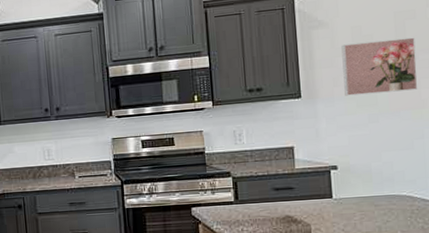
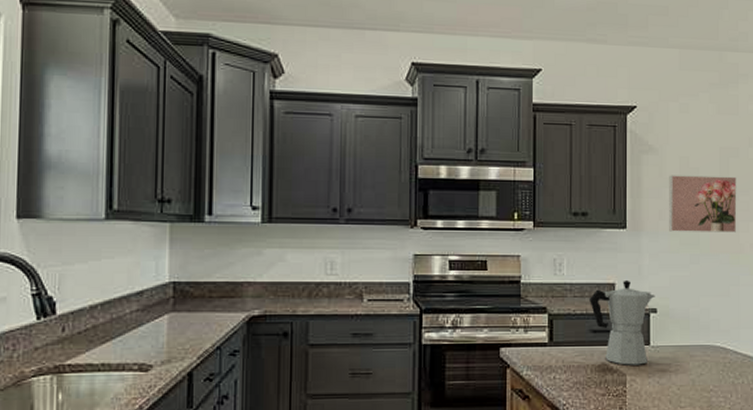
moka pot: none [270,142,335,217] -> present [590,279,655,365]

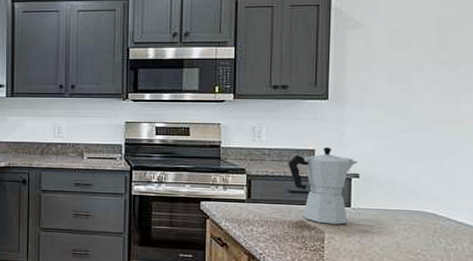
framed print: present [669,175,737,233] -> none [375,48,457,103]

